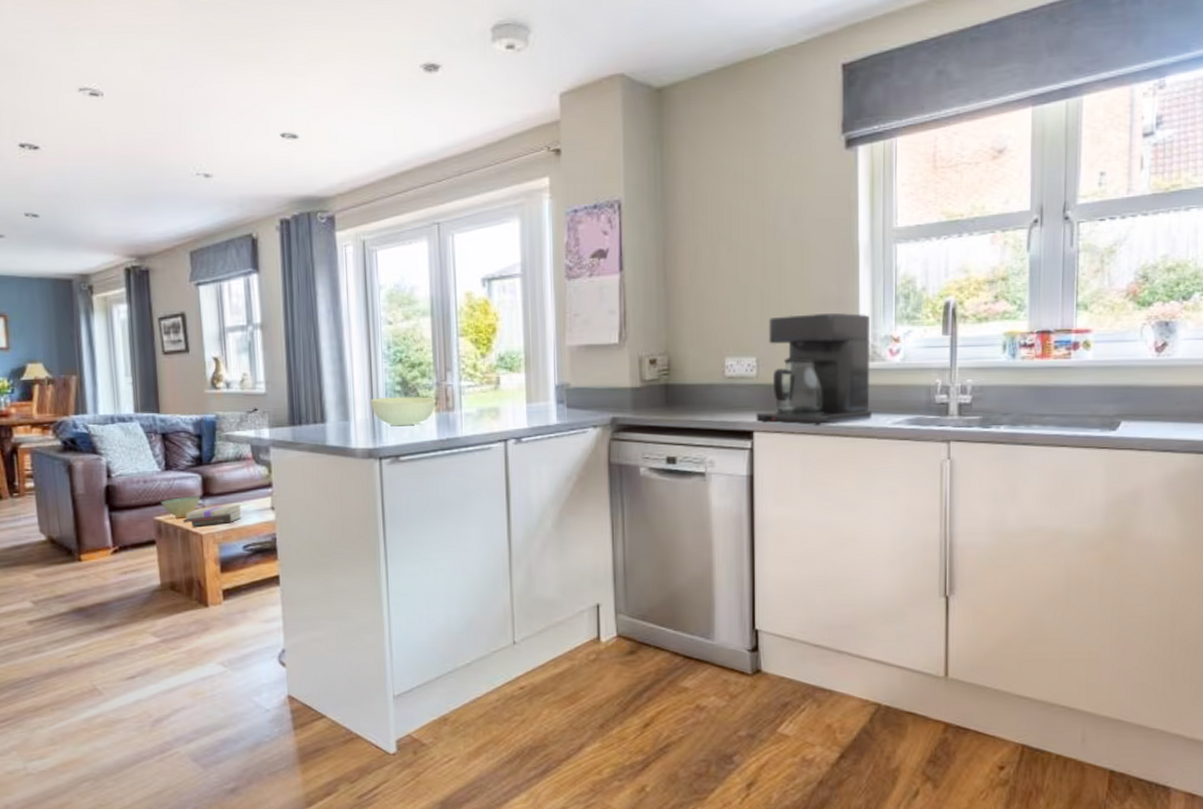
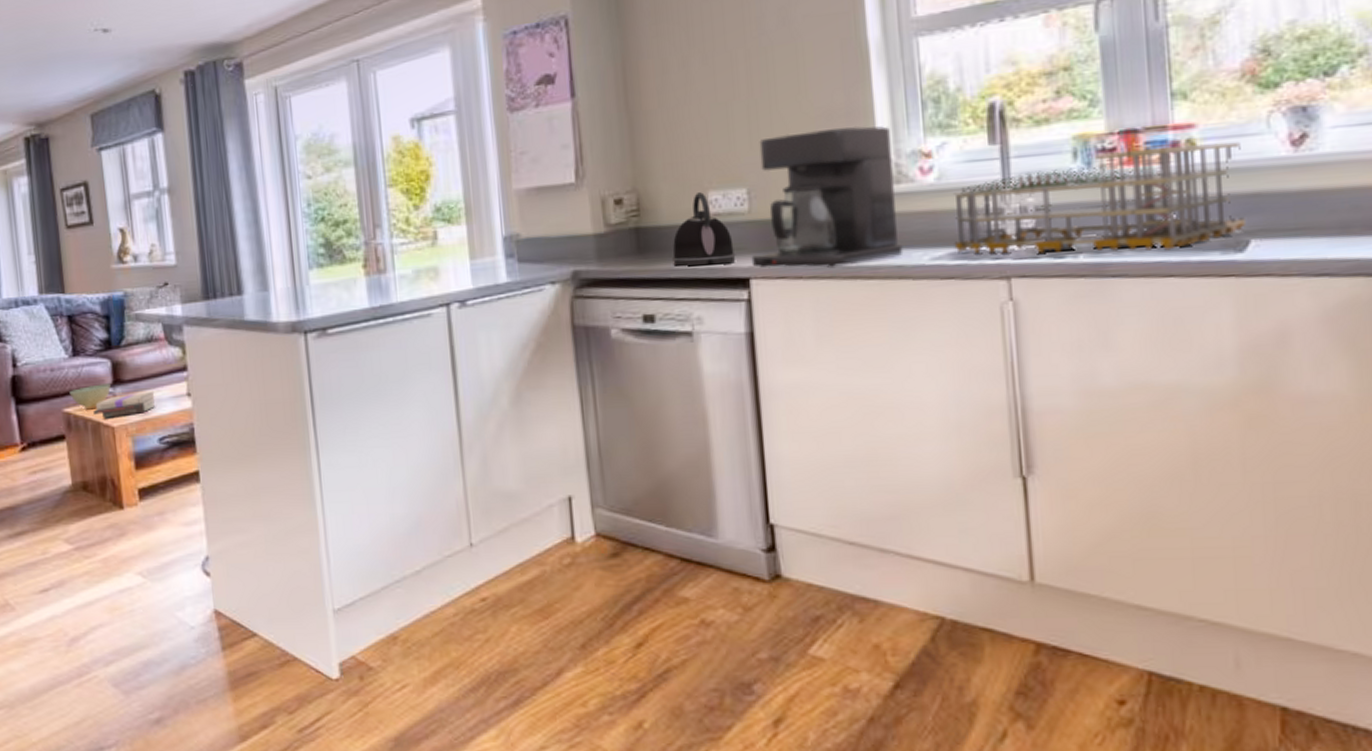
bowl: present [371,397,436,426] -> none [291,259,366,295]
kettle: none [694,358,744,419] -> present [672,192,736,267]
dish rack: none [910,345,1121,426] -> present [954,141,1247,254]

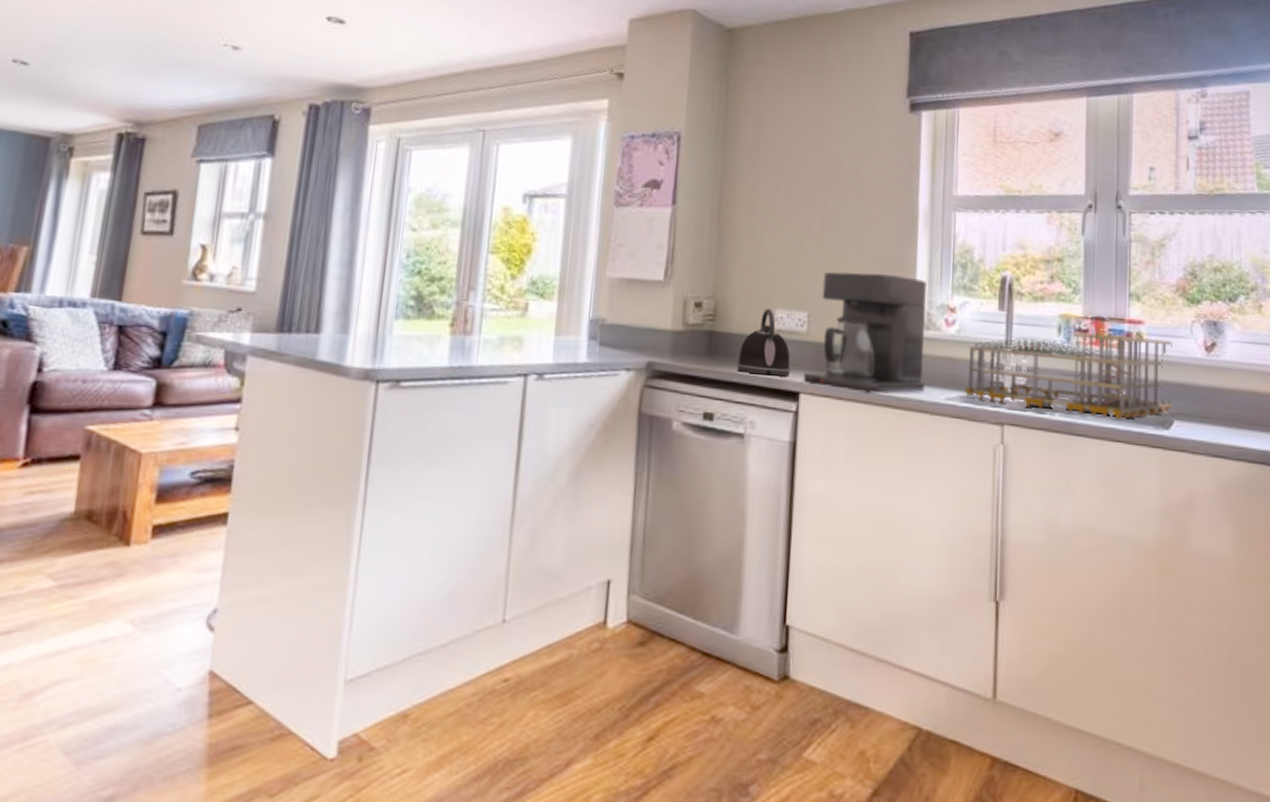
bowl: present [69,383,111,410] -> none [98,404,149,431]
books: present [93,390,155,418] -> none [121,419,199,443]

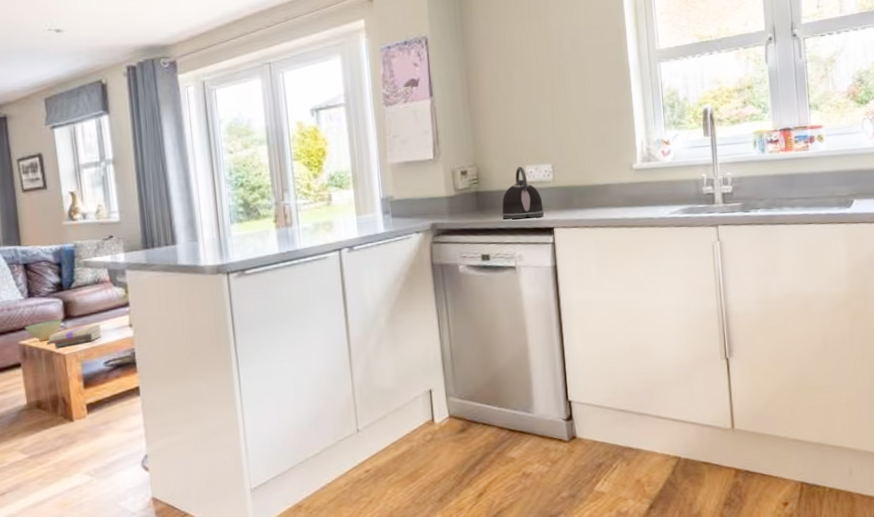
bowl: none [98,404,149,431] -> present [25,319,62,341]
books: none [121,419,199,443] -> present [46,323,101,348]
coffee maker: present [803,271,927,395] -> none [555,122,653,221]
dish rack: present [964,332,1173,420] -> none [683,137,852,209]

